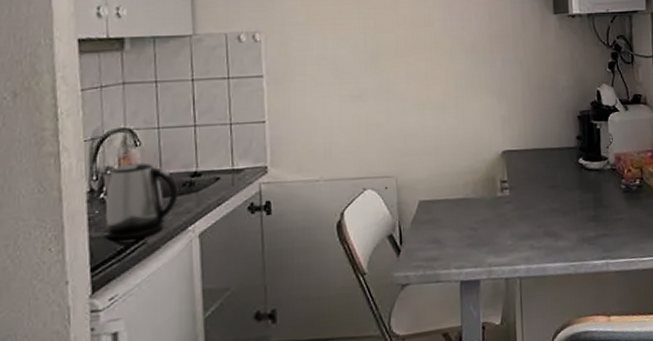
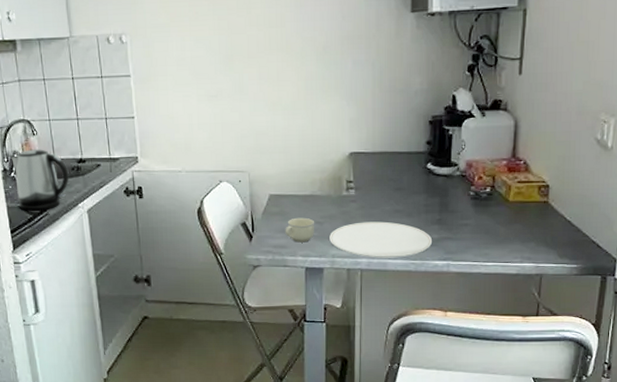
cup: none [437,224,470,253] -> present [285,217,315,243]
plate: none [485,222,590,263] -> present [330,221,433,258]

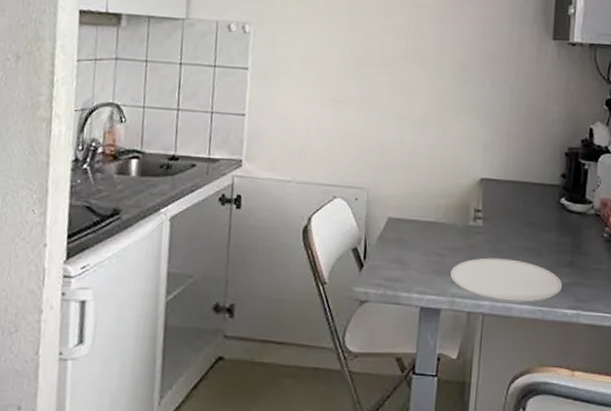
kettle: present [11,149,69,211] -> none [84,138,156,214]
cup: present [285,217,315,243] -> none [401,247,436,277]

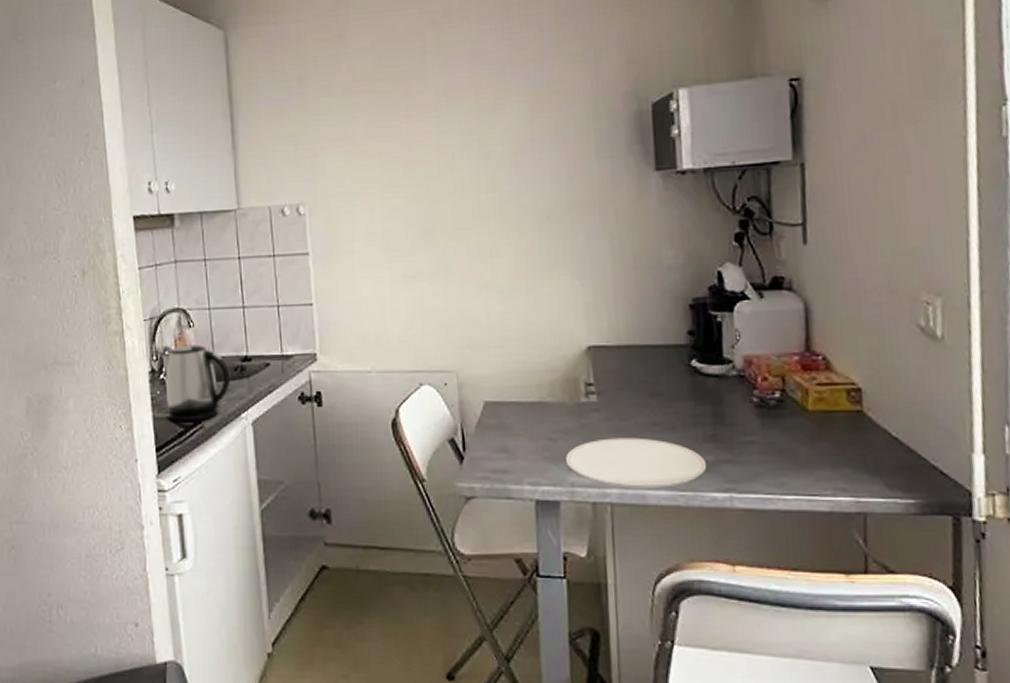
kettle: none [84,138,156,214] -> present [162,344,231,423]

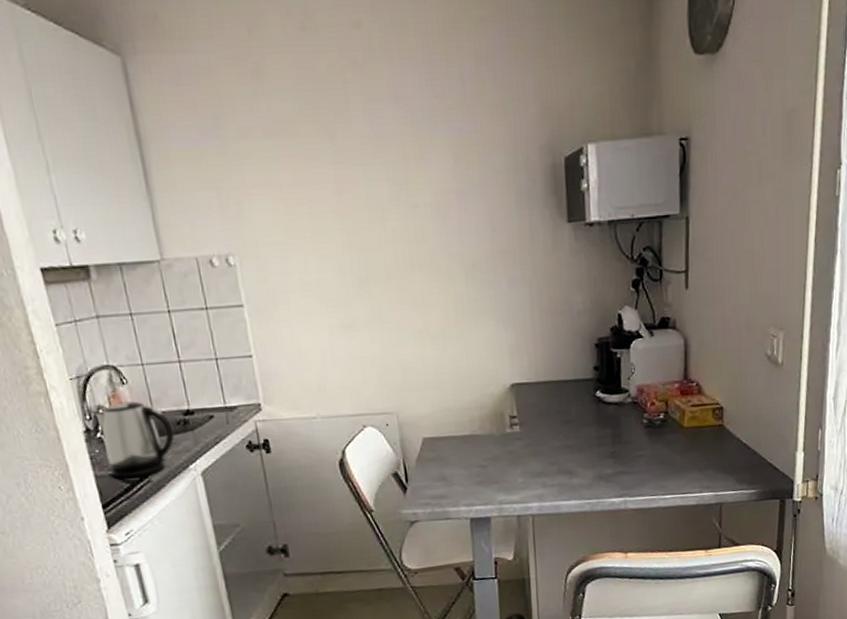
plate: present [566,437,707,488] -> none [495,459,608,501]

